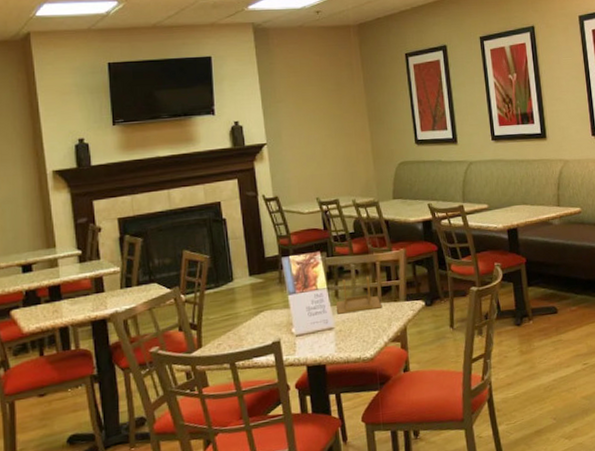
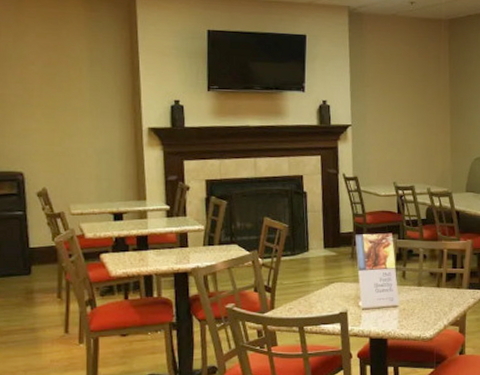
napkin holder: present [335,276,382,314] -> none [402,261,446,294]

